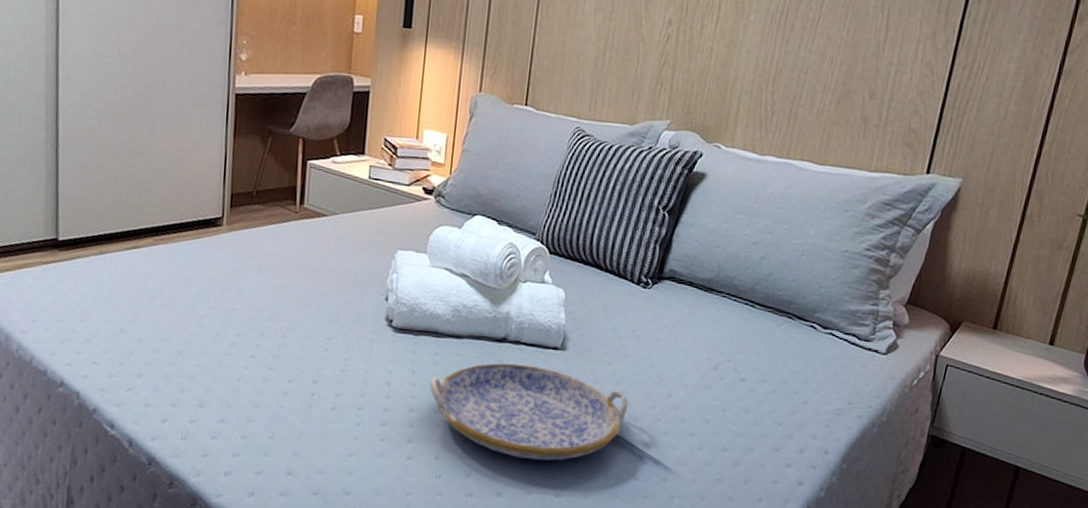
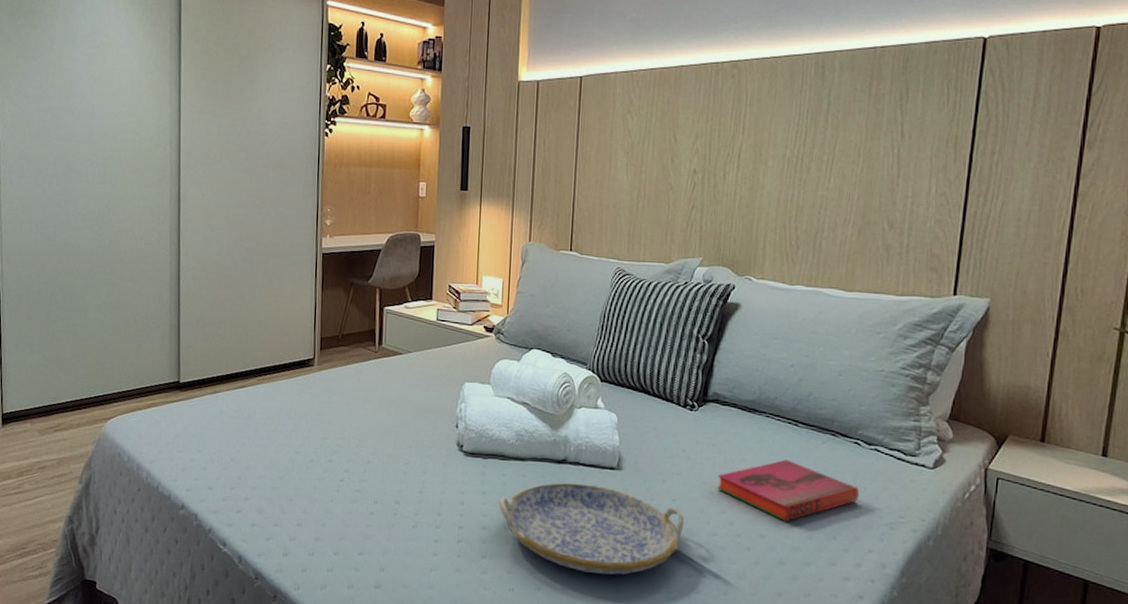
hardback book: none [664,342,810,407] -> present [716,459,860,522]

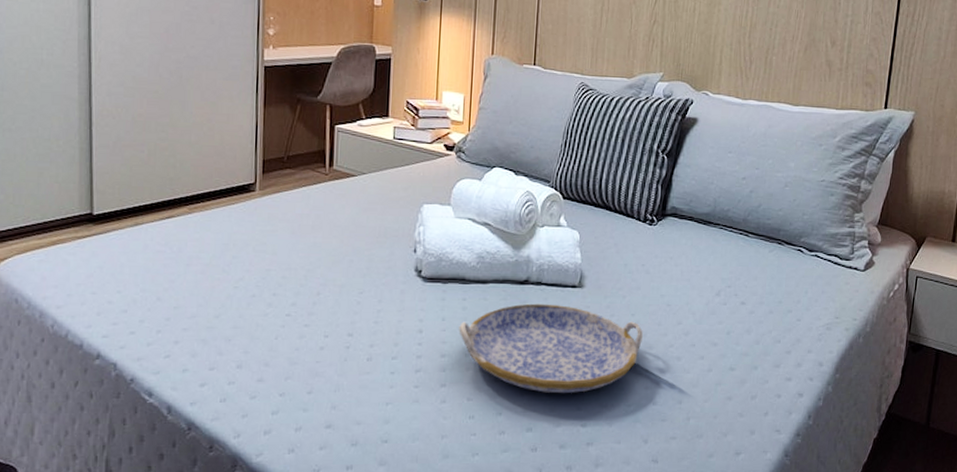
hardback book: present [716,459,860,522] -> none [673,269,802,329]

